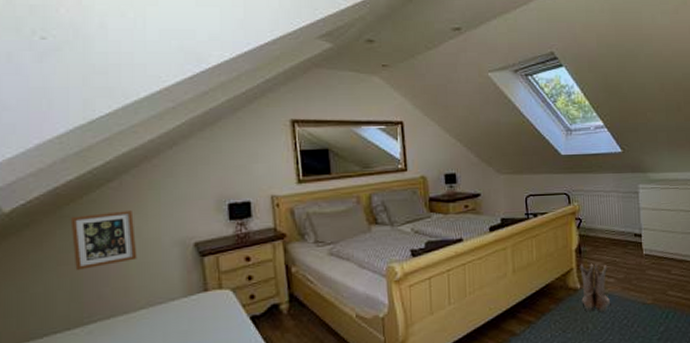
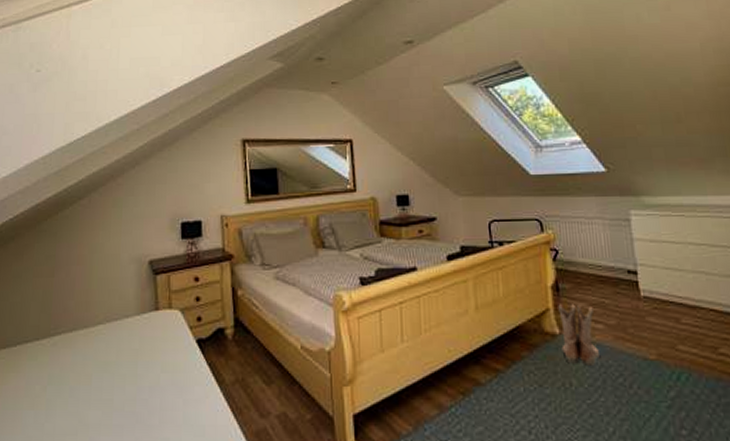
picture frame: present [70,210,137,270] -> none [46,227,99,282]

